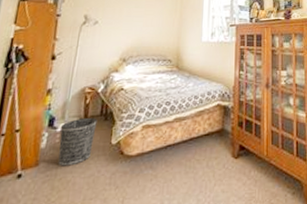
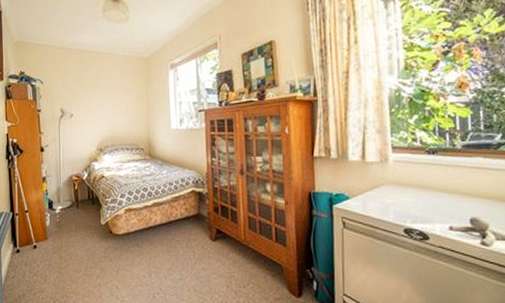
wastebasket: present [58,117,97,166] -> none [59,201,87,241]

